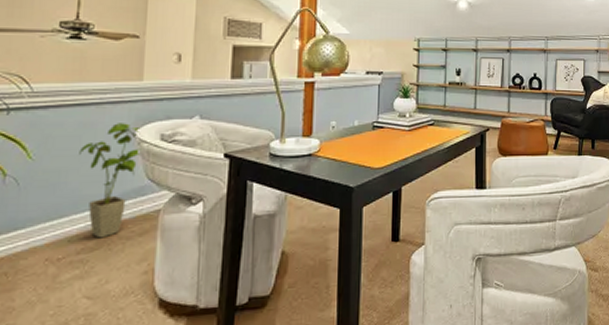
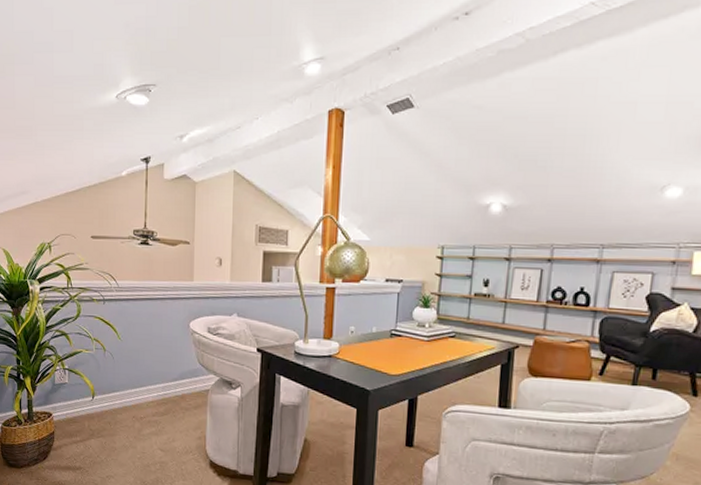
house plant: present [79,123,142,239] -> none [151,316,194,407]

